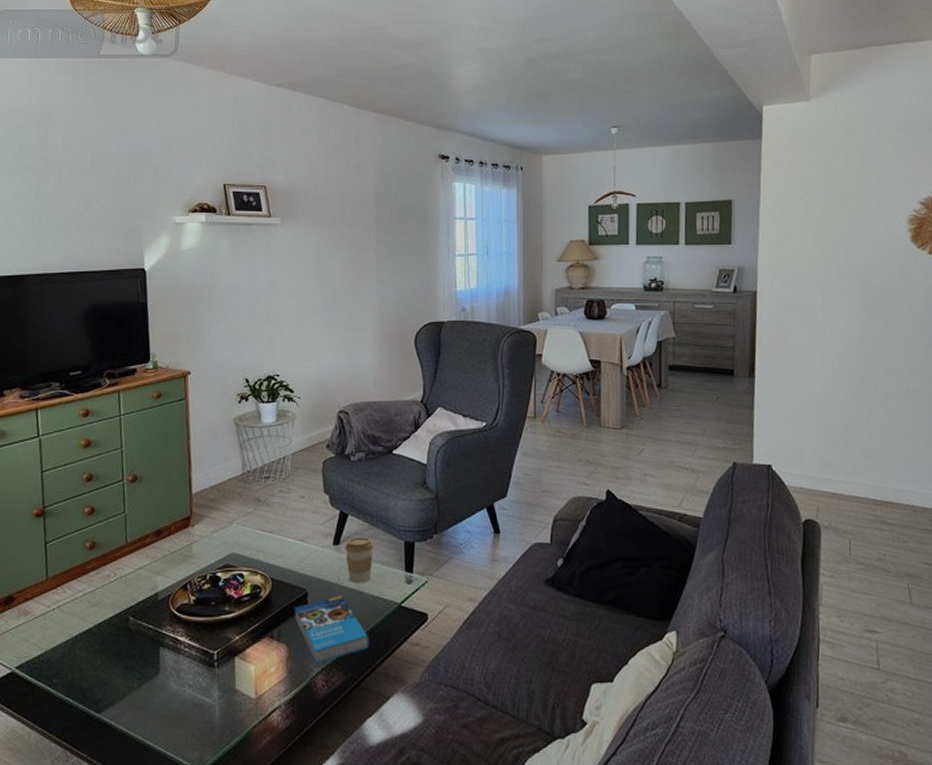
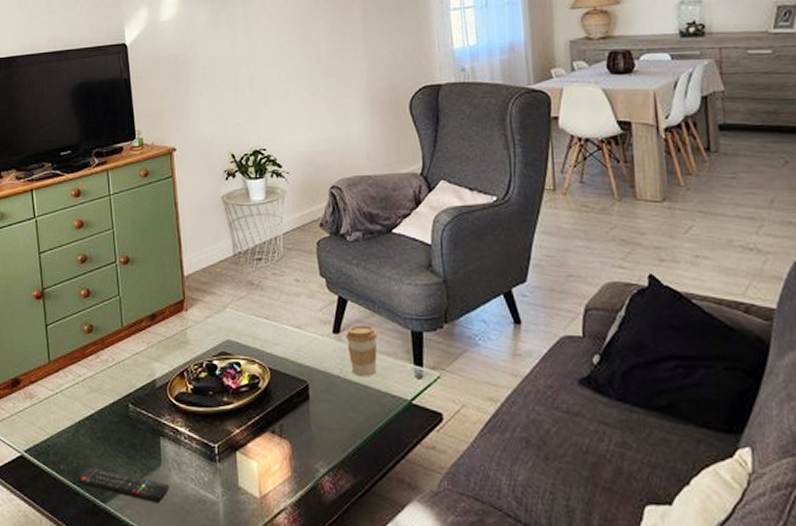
remote control: none [70,679,166,711] -> present [77,467,169,504]
book: present [293,596,370,665] -> none [294,389,379,465]

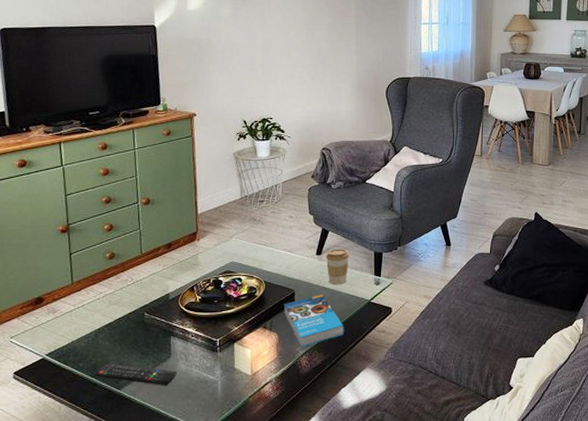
book: none [294,389,379,465] -> present [283,295,345,348]

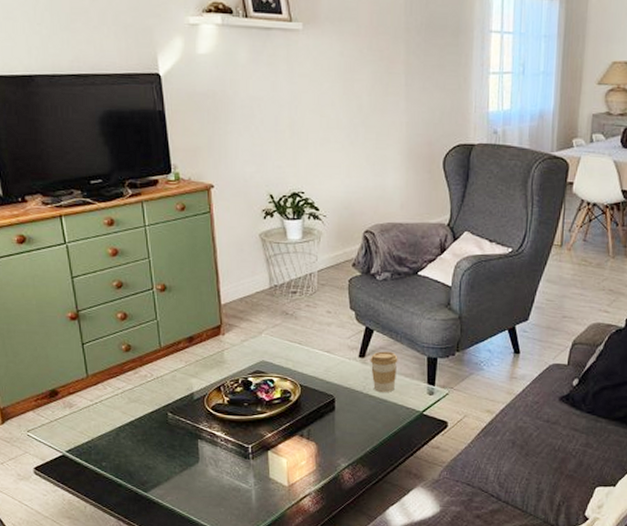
remote control: present [94,363,177,386] -> none [119,464,206,492]
book: present [283,295,345,348] -> none [322,403,393,461]

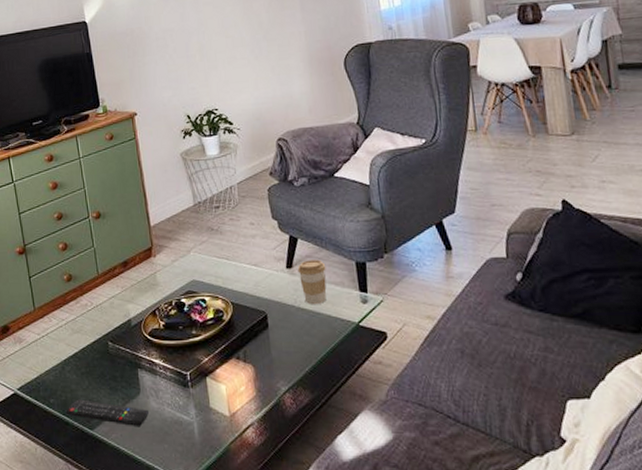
remote control: none [119,464,206,492] -> present [66,399,149,427]

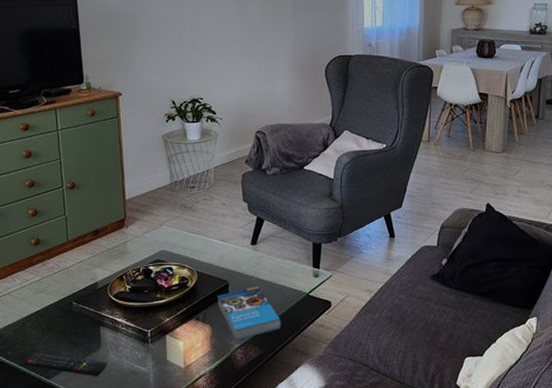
book: none [255,317,332,384] -> present [216,286,282,341]
coffee cup: present [297,259,327,305] -> none [261,238,286,277]

